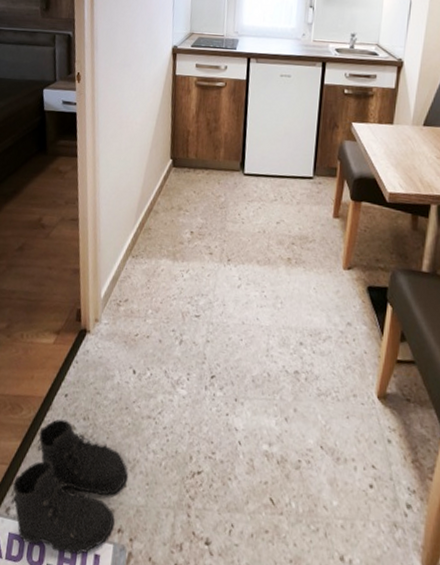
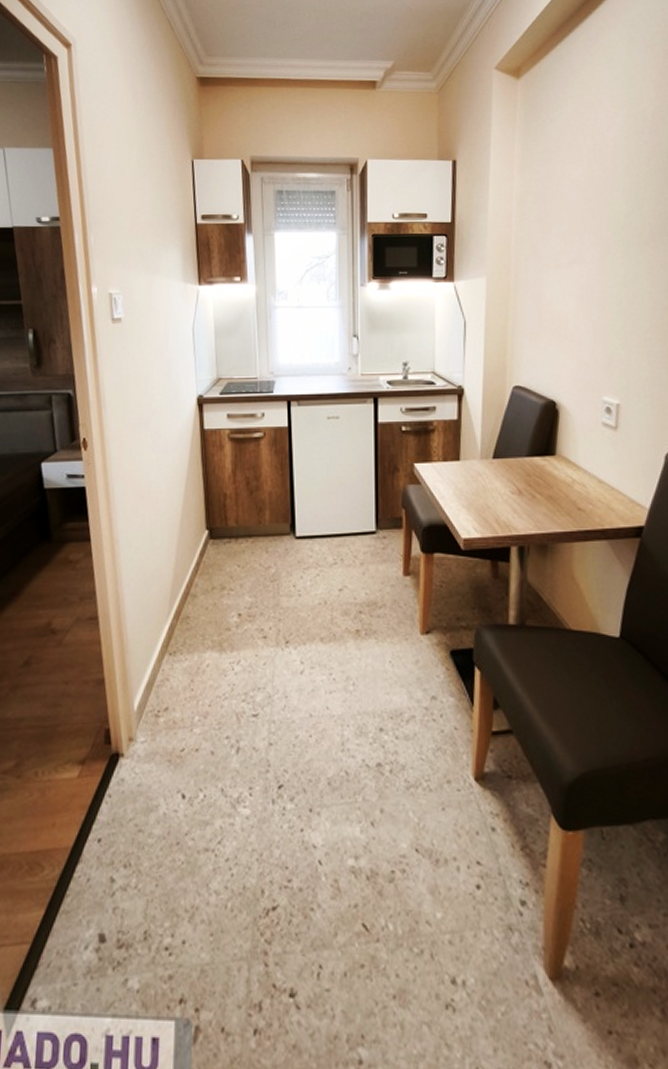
boots: present [10,418,128,555] -> none [35,871,186,1046]

